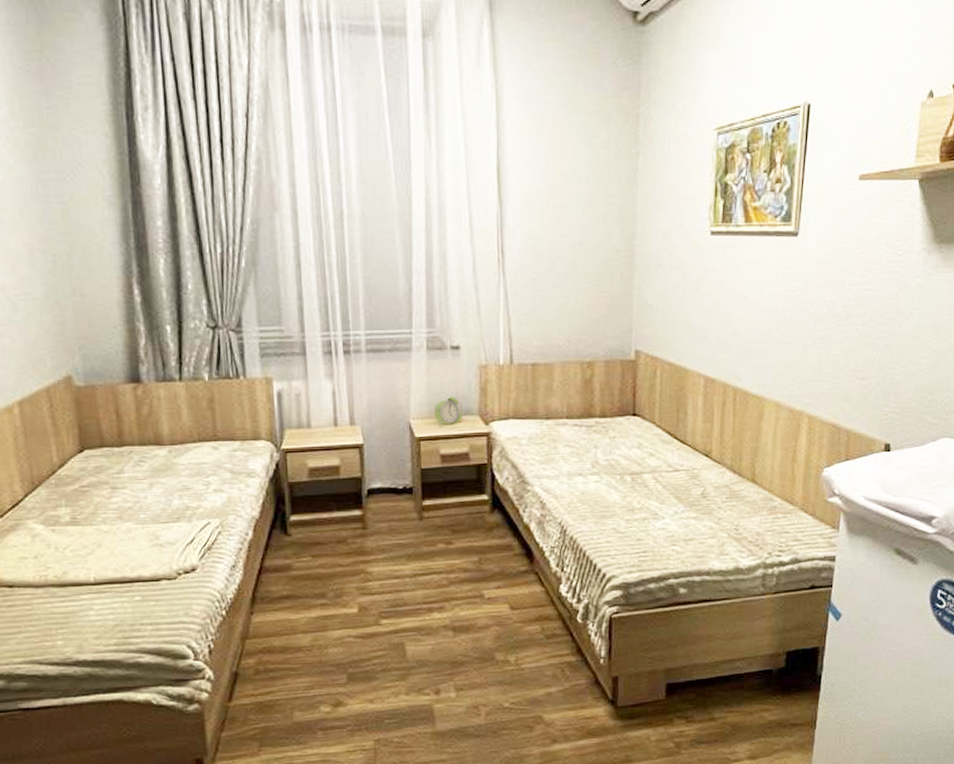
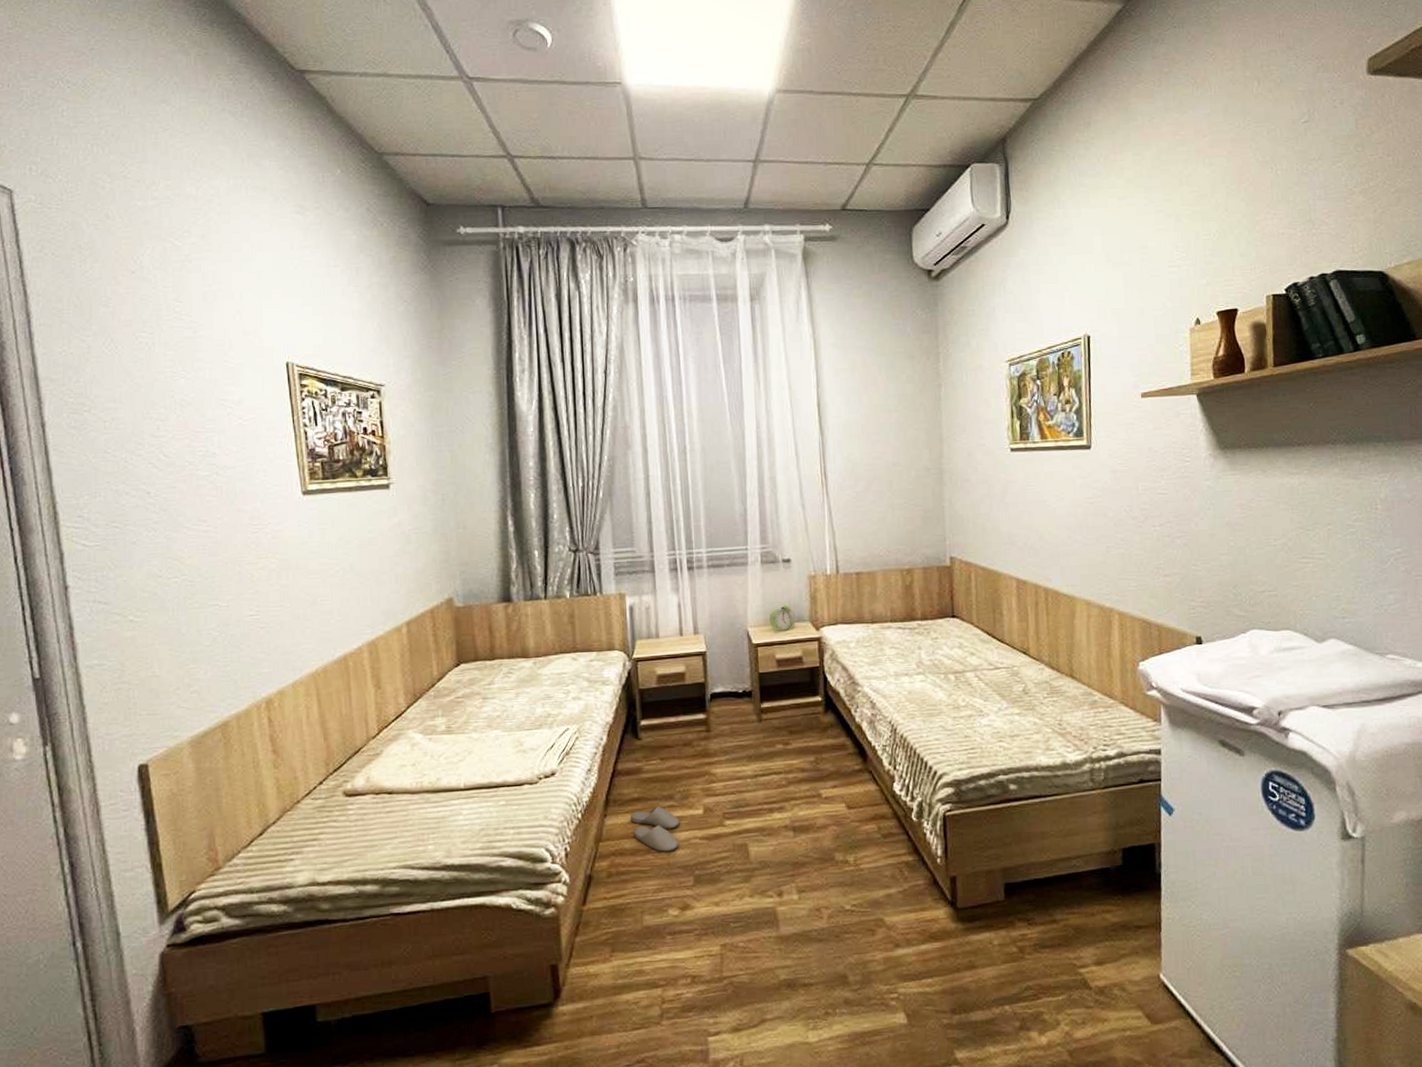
slippers: none [279,604,334,650] -> present [631,806,681,852]

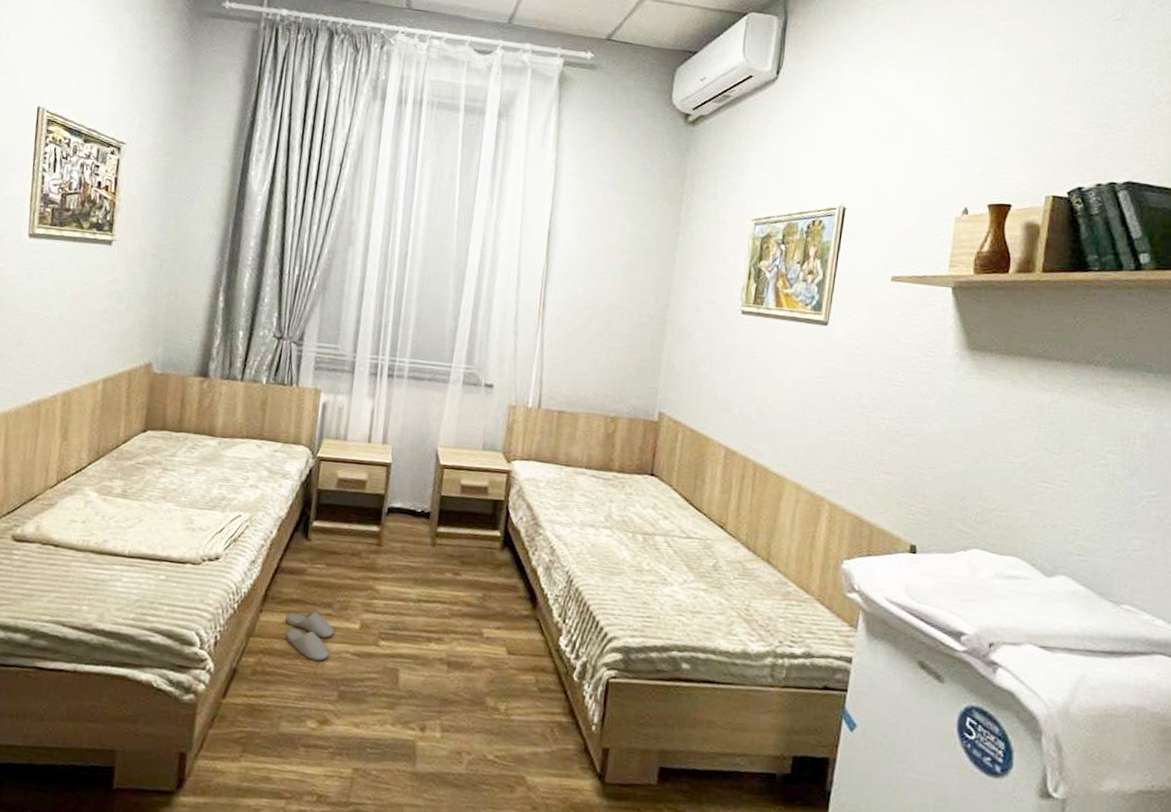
alarm clock: present [769,605,796,634] -> none [460,430,488,458]

